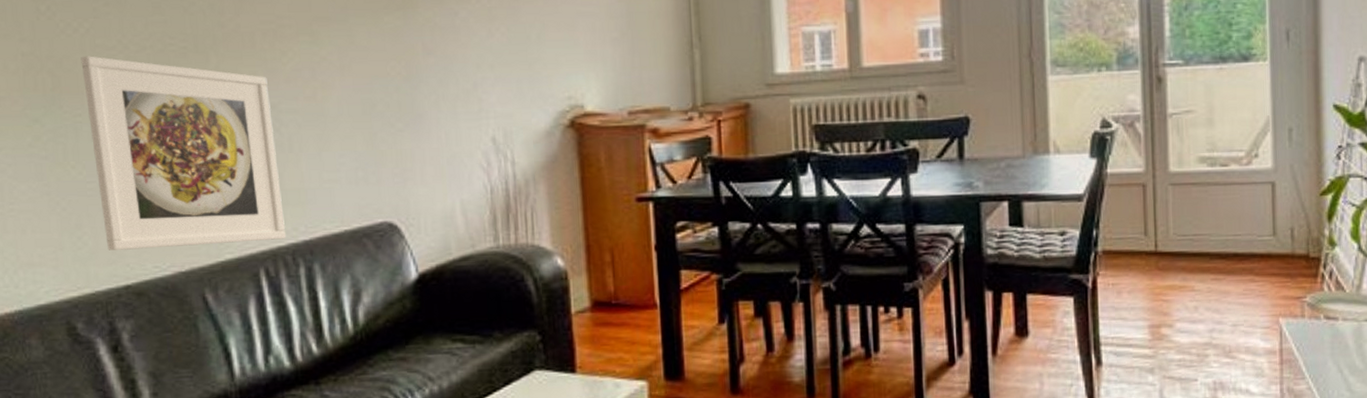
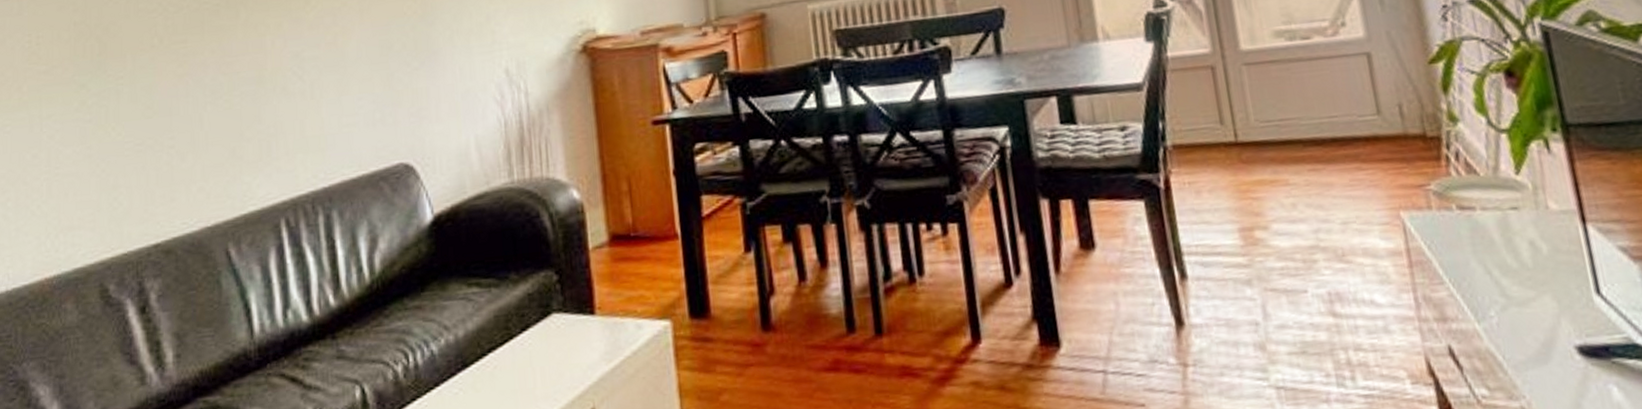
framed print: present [81,56,287,250] -> none [125,20,307,209]

